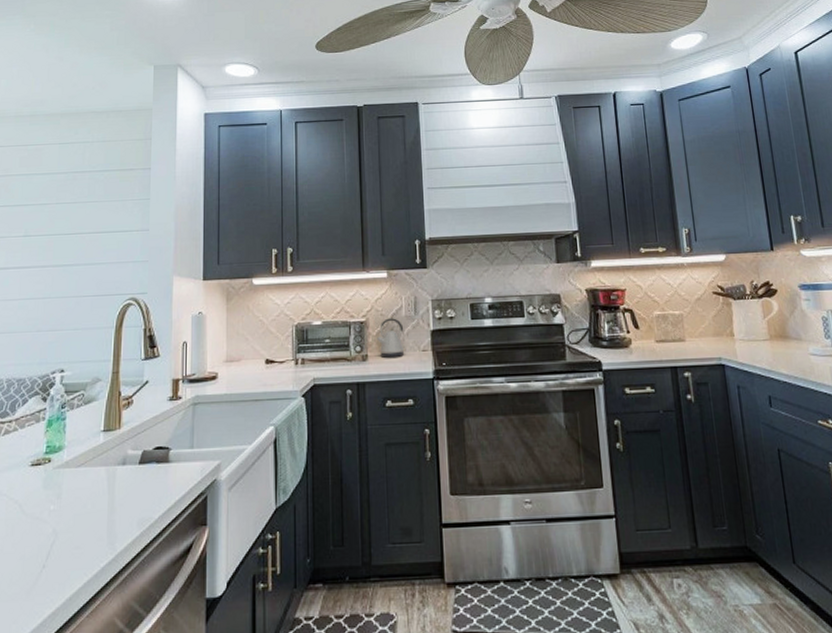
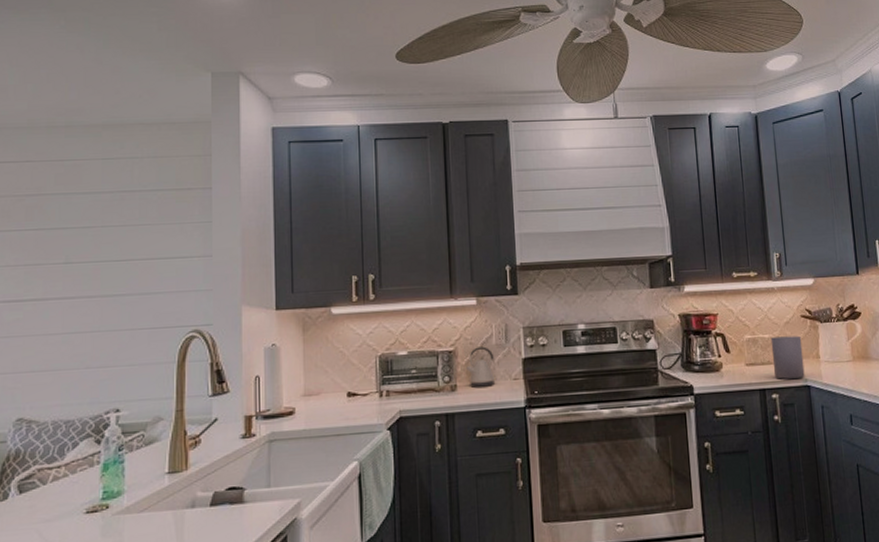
canister: none [681,312,719,358] -> present [770,335,805,380]

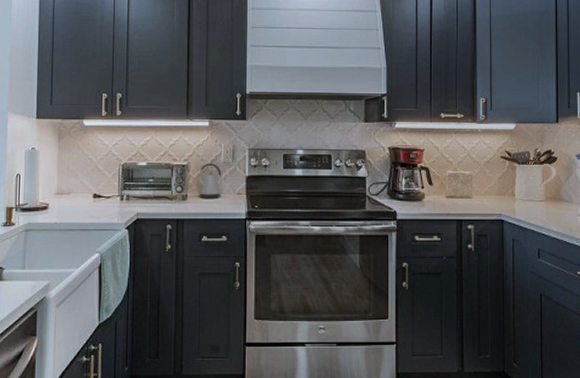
canister: present [770,335,805,380] -> none [471,174,500,214]

